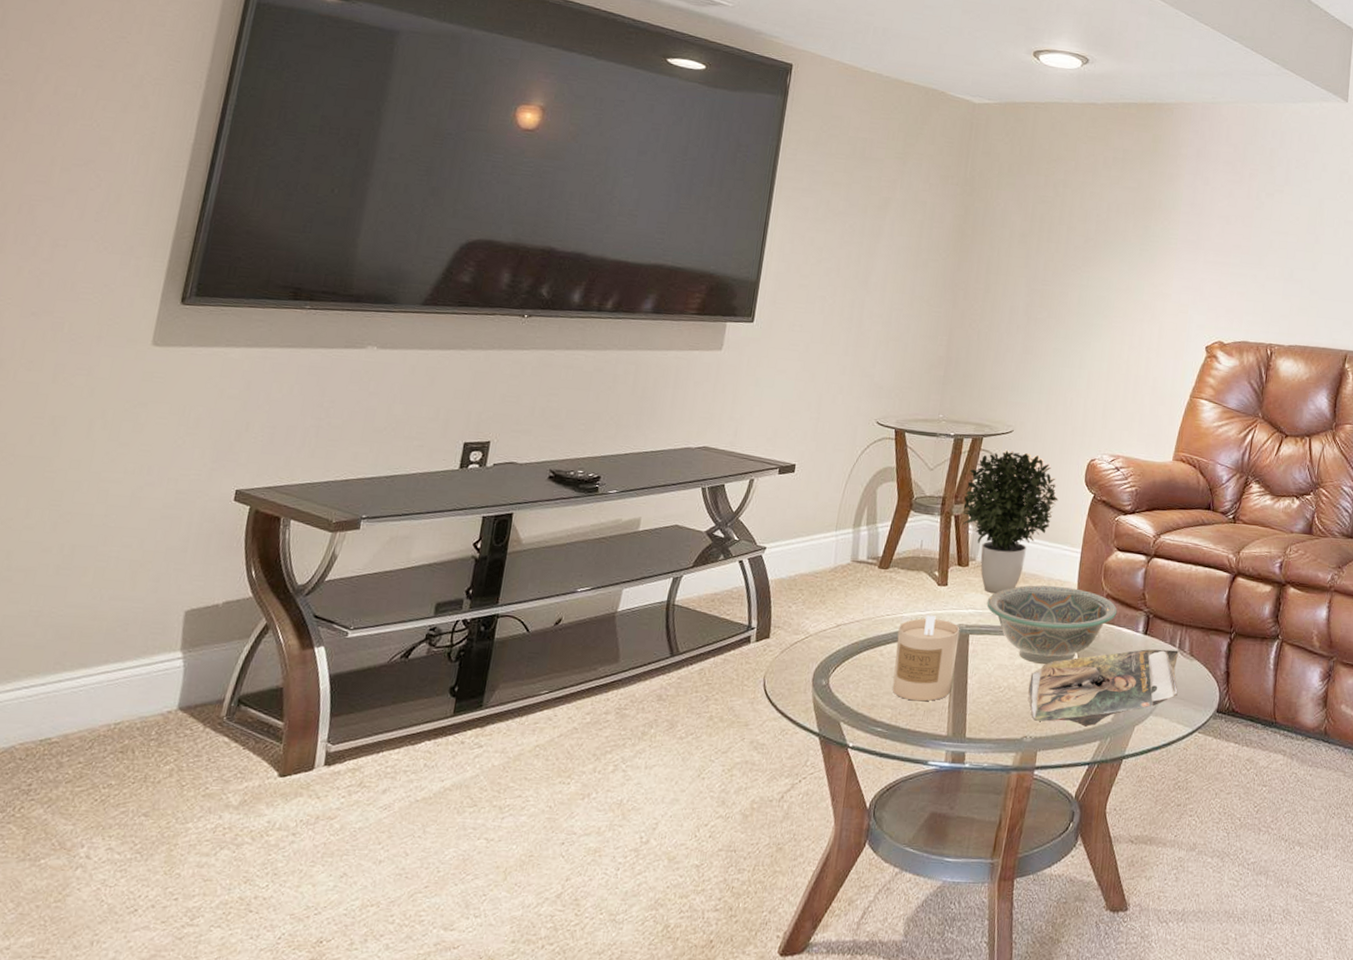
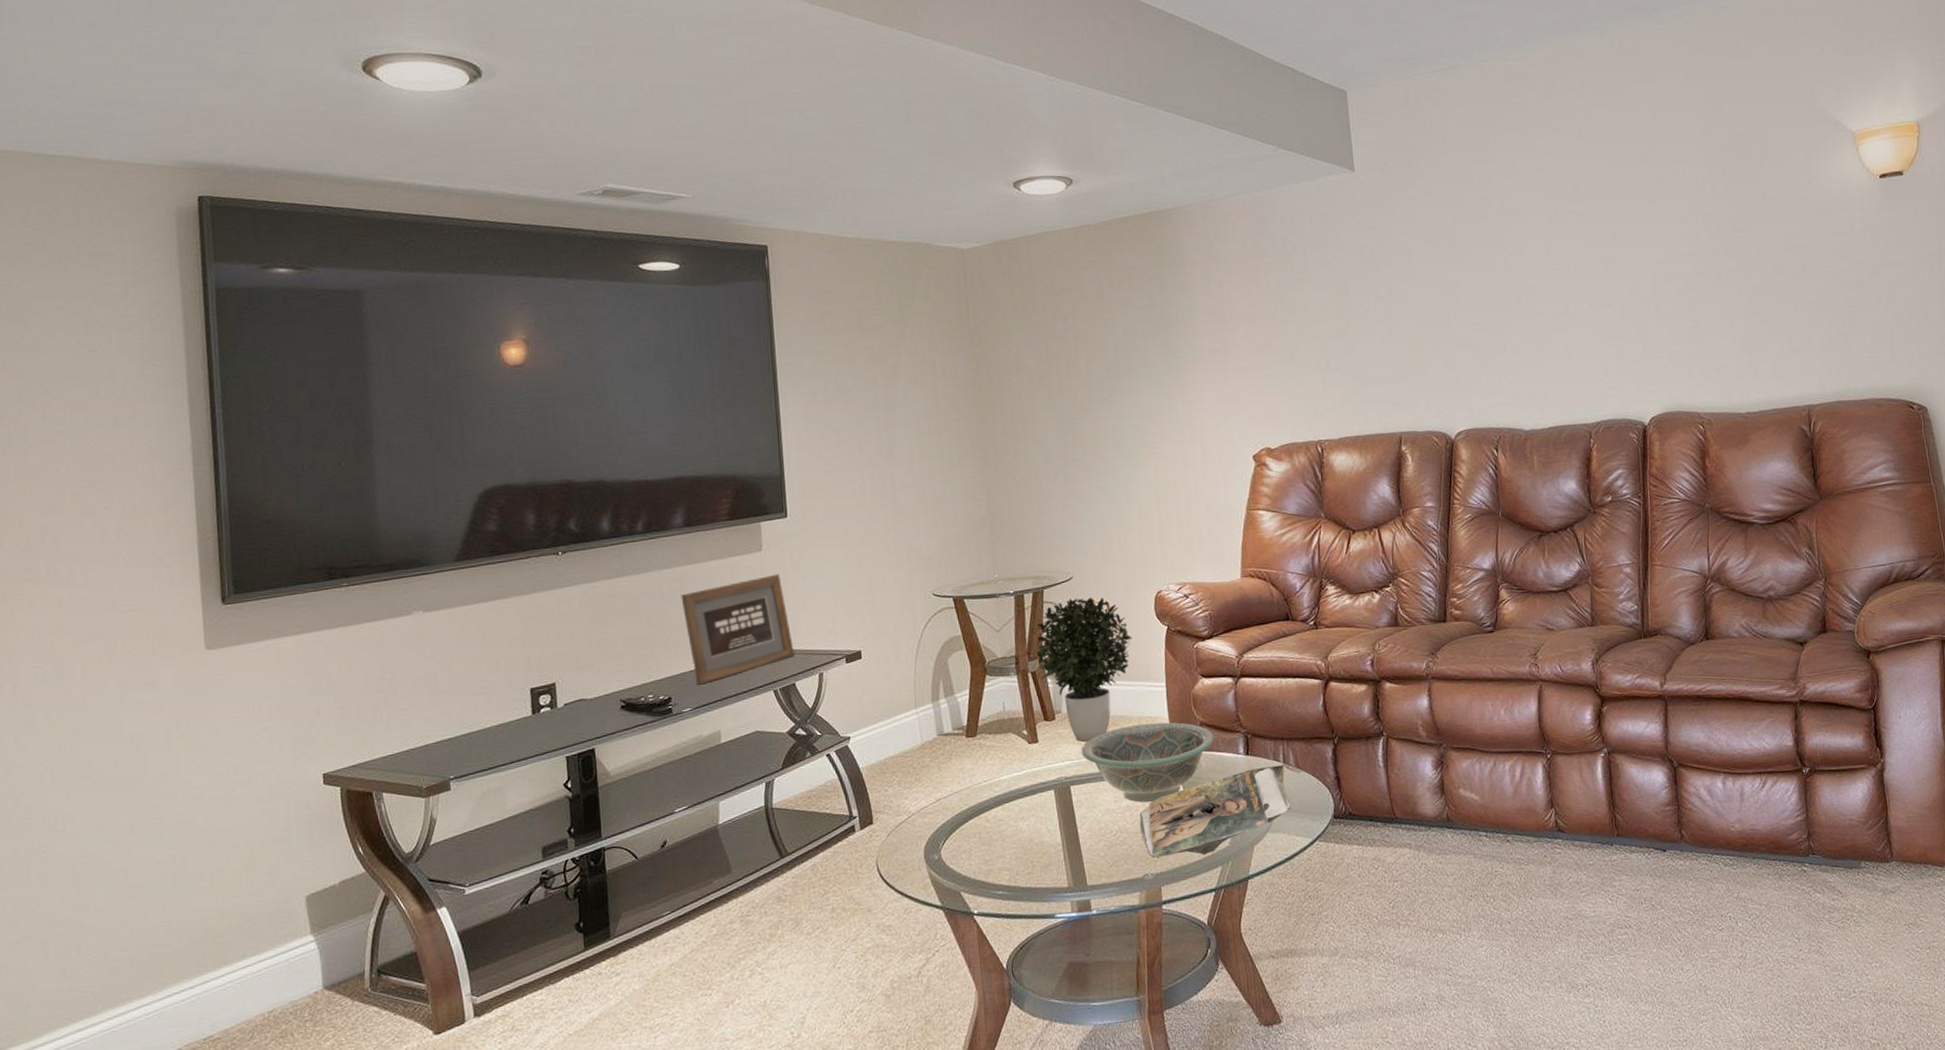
picture frame: none [628,374,734,470] -> present [681,573,794,685]
candle: present [892,615,960,702] -> none [998,774,1064,860]

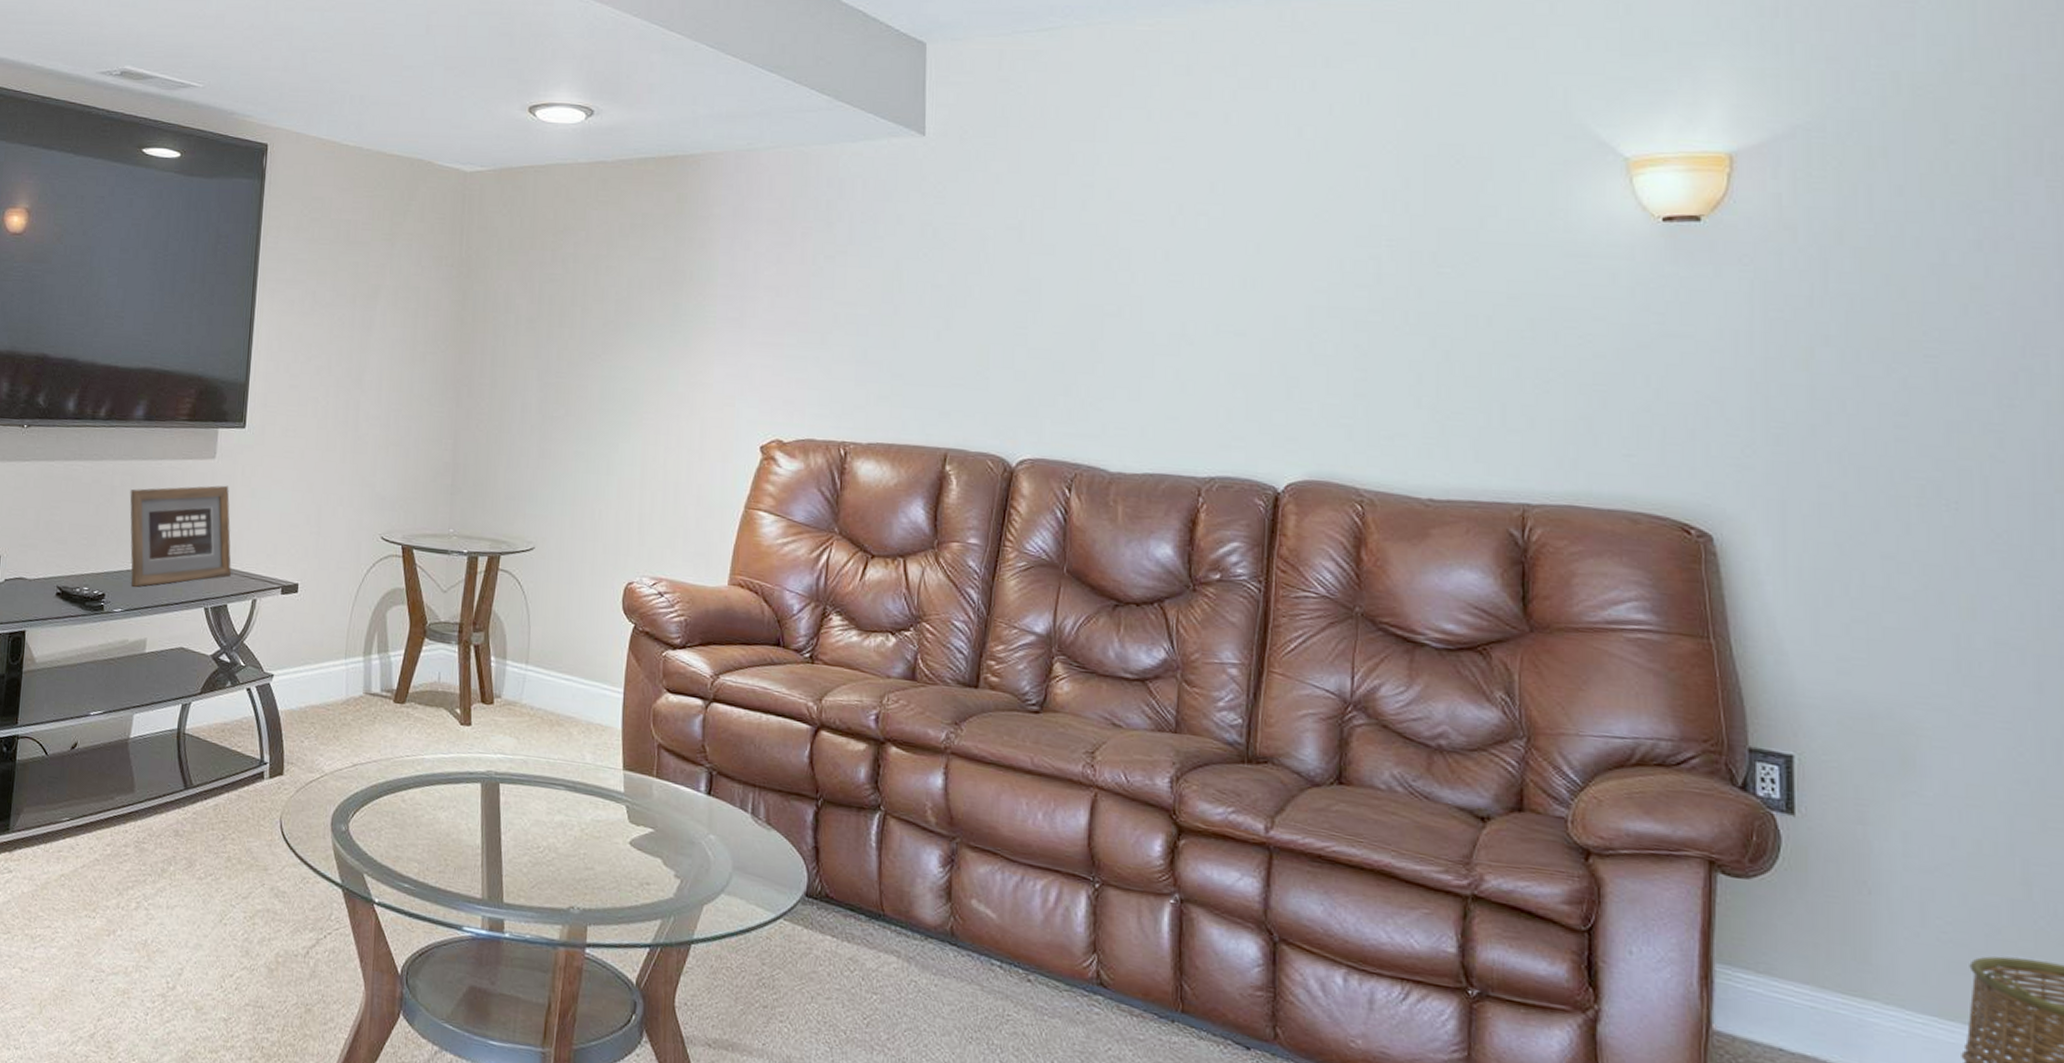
potted plant: present [1037,597,1133,742] -> none [483,571,593,738]
decorative bowl: present [1081,722,1215,803] -> none [517,729,673,825]
magazine: present [1139,765,1291,858] -> none [572,812,754,902]

